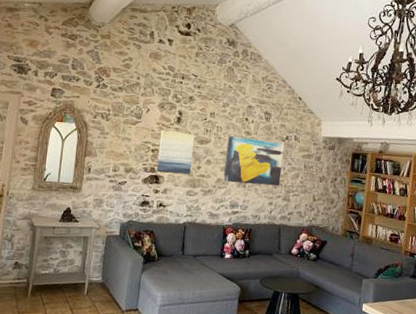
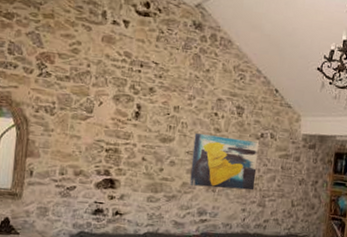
wall art: present [156,129,195,175] -> none [111,126,156,178]

